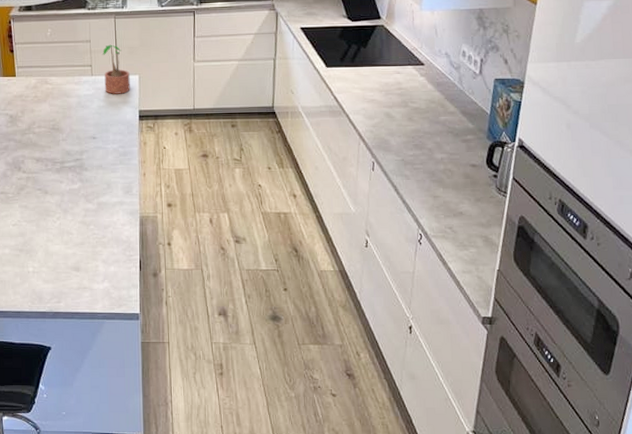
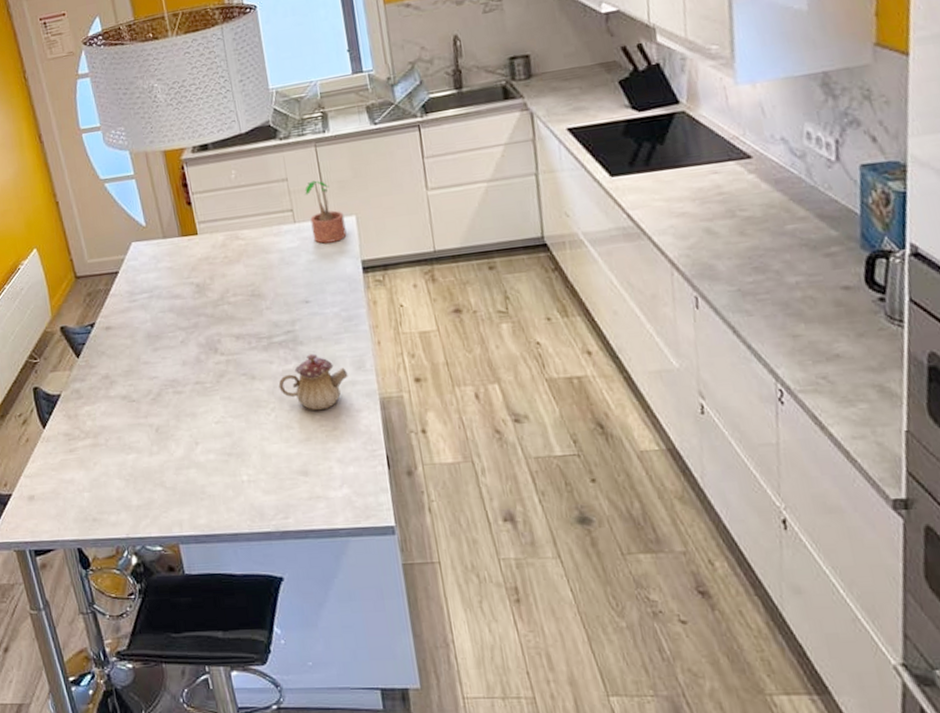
teapot: none [65,178,118,222] -> present [278,353,348,411]

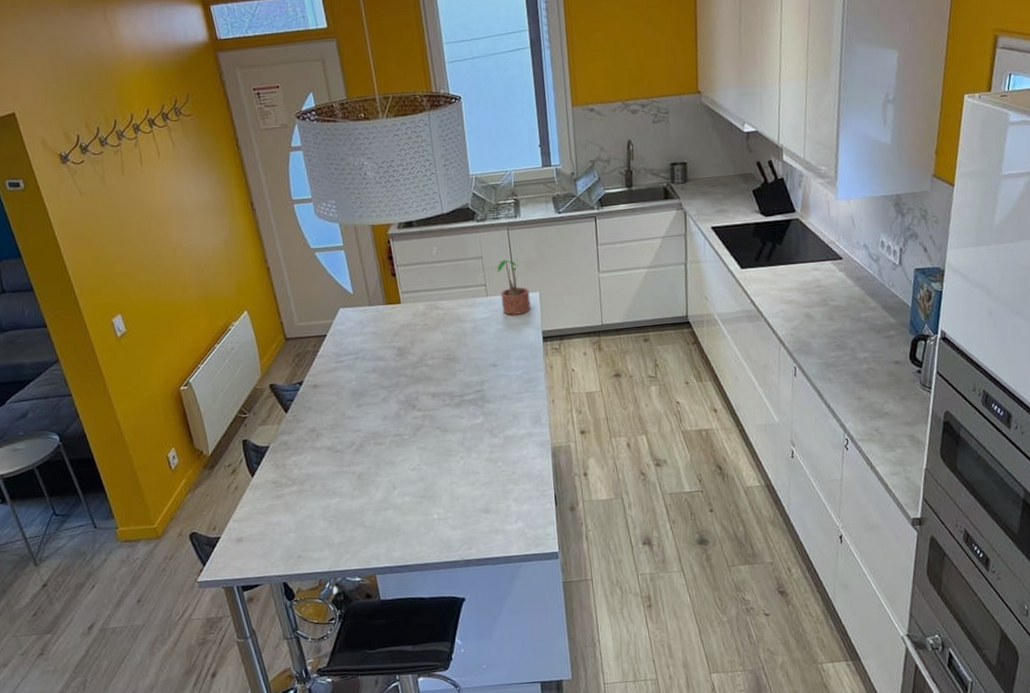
teapot: present [278,353,348,411] -> none [467,410,526,459]

